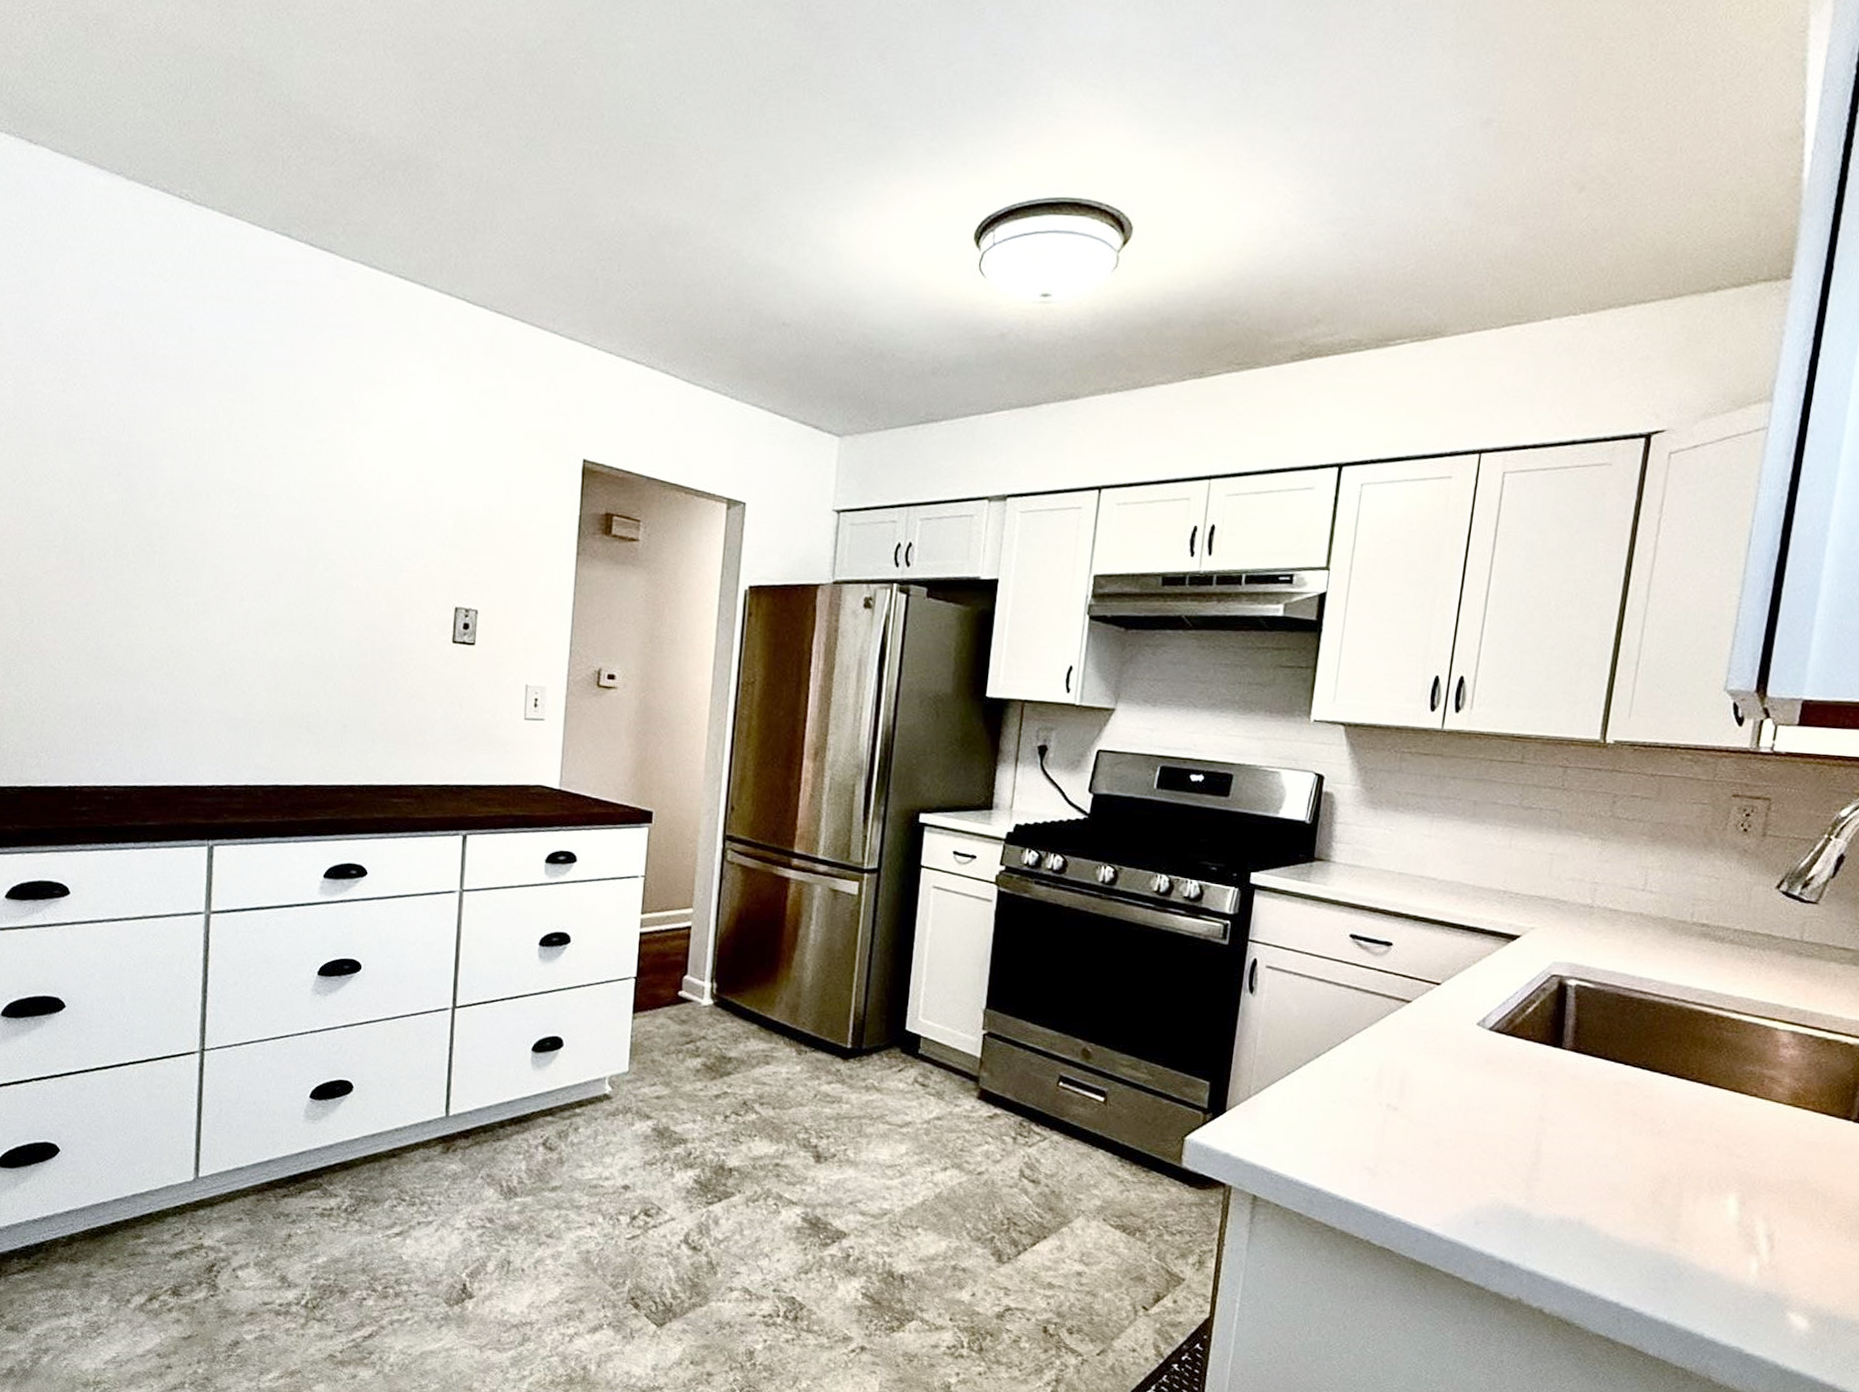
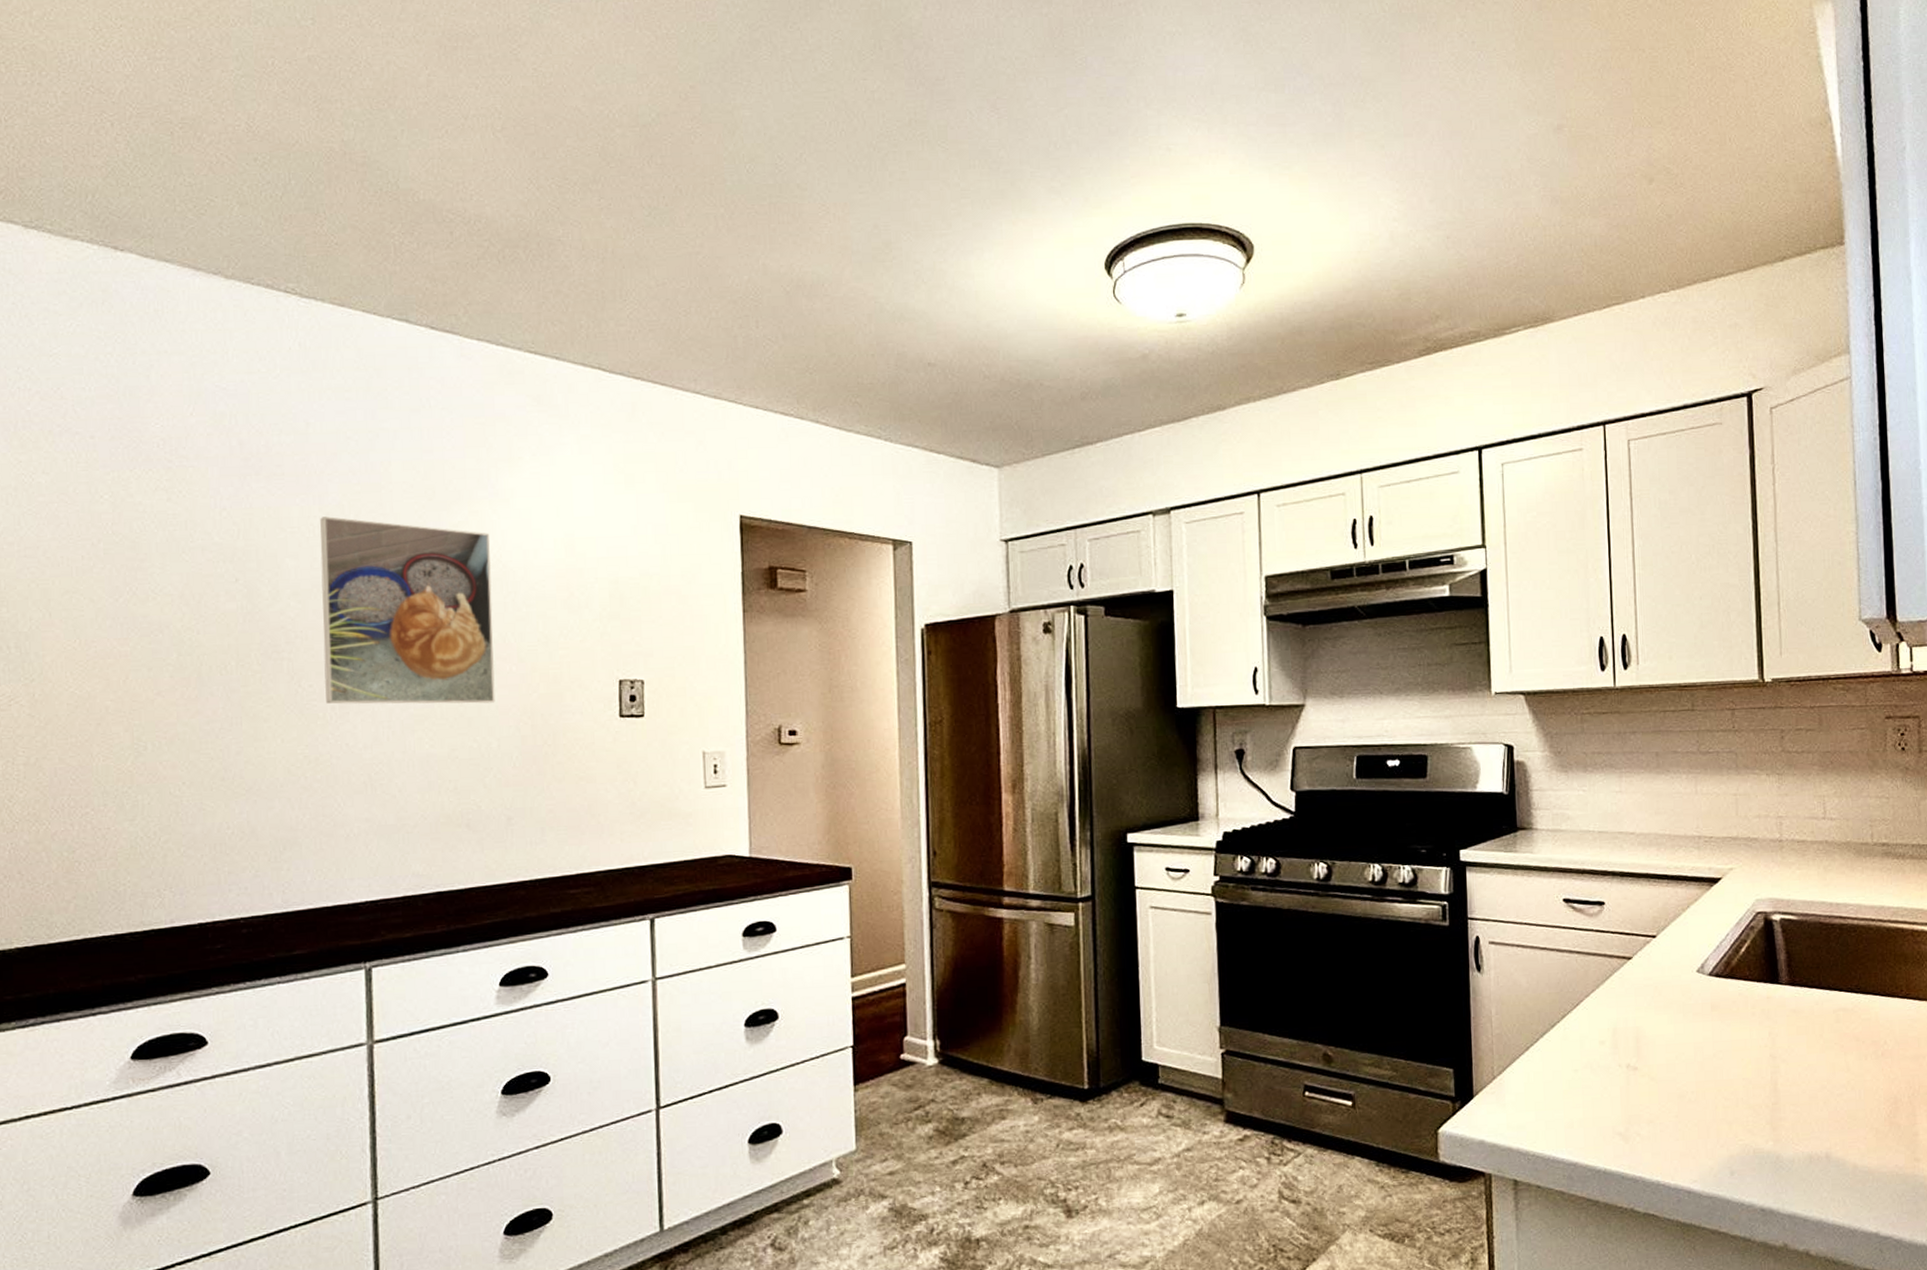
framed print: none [190,421,348,616] -> present [320,516,495,704]

